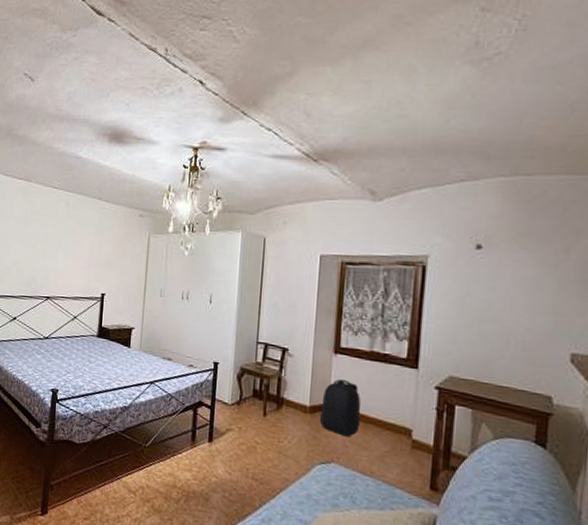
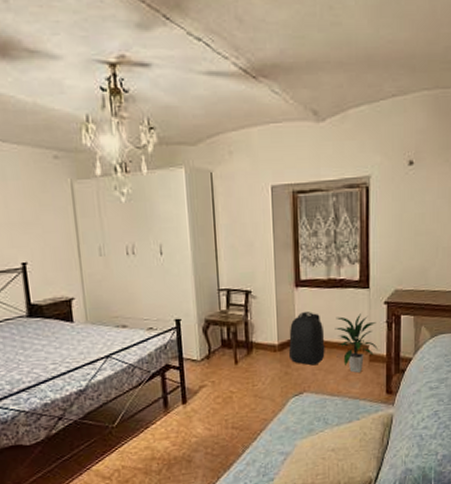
indoor plant: none [373,391,424,457] -> present [334,313,378,373]

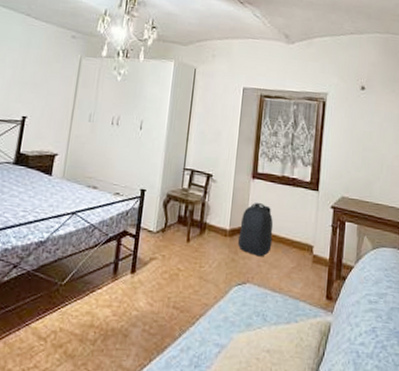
indoor plant: present [334,313,378,373] -> none [283,213,322,272]

